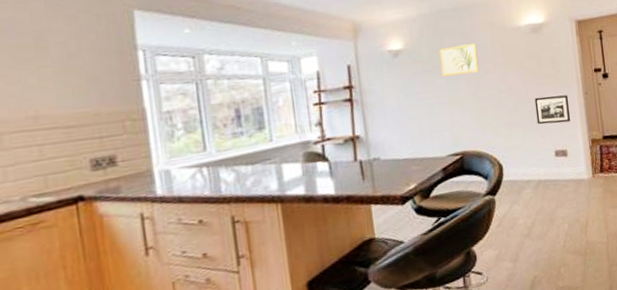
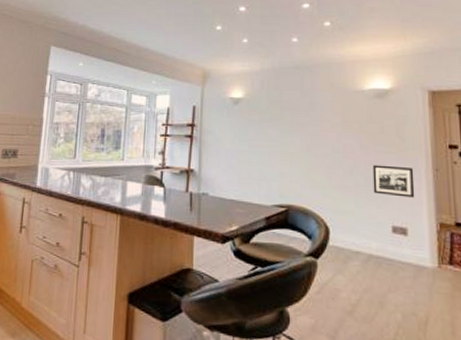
wall art: present [439,44,480,77] -> none [277,101,316,129]

